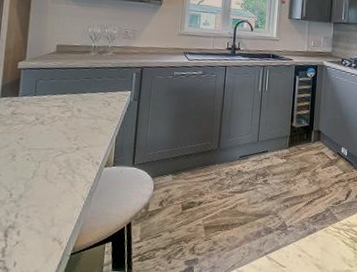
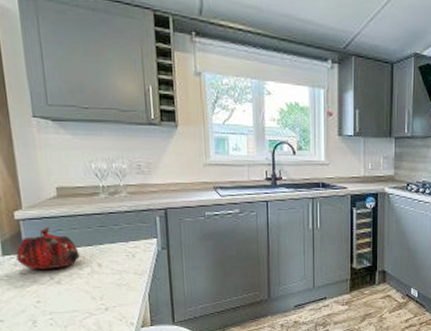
teapot: none [12,76,65,111] -> present [16,227,80,269]

